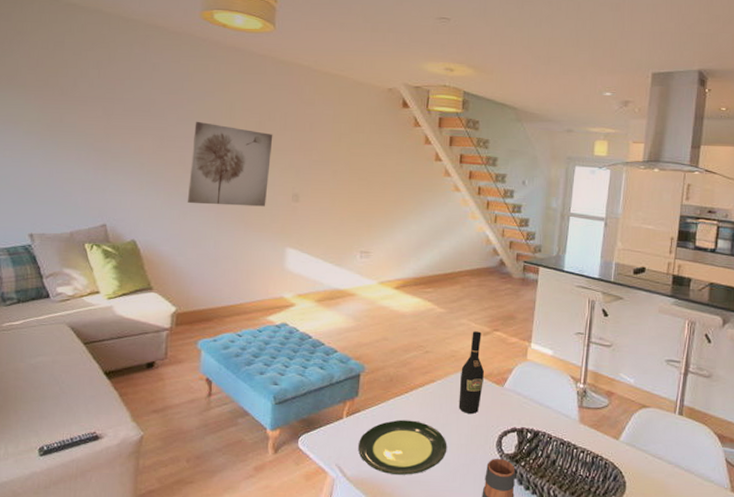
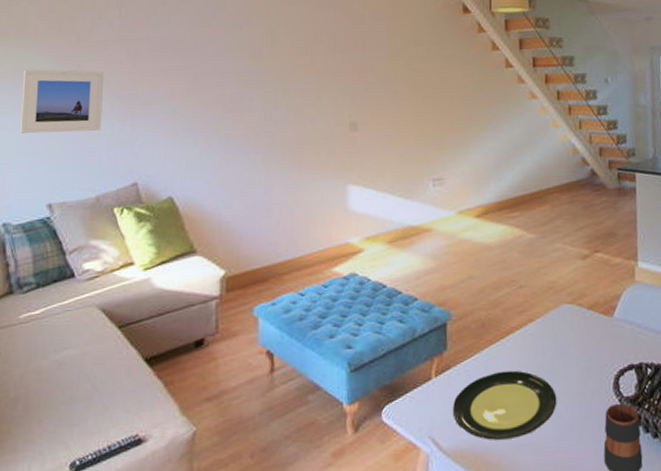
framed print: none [9,114,83,175] -> present [20,69,104,134]
wall art: present [187,121,273,207] -> none [229,53,322,147]
wine bottle: present [458,331,485,415] -> none [562,255,590,355]

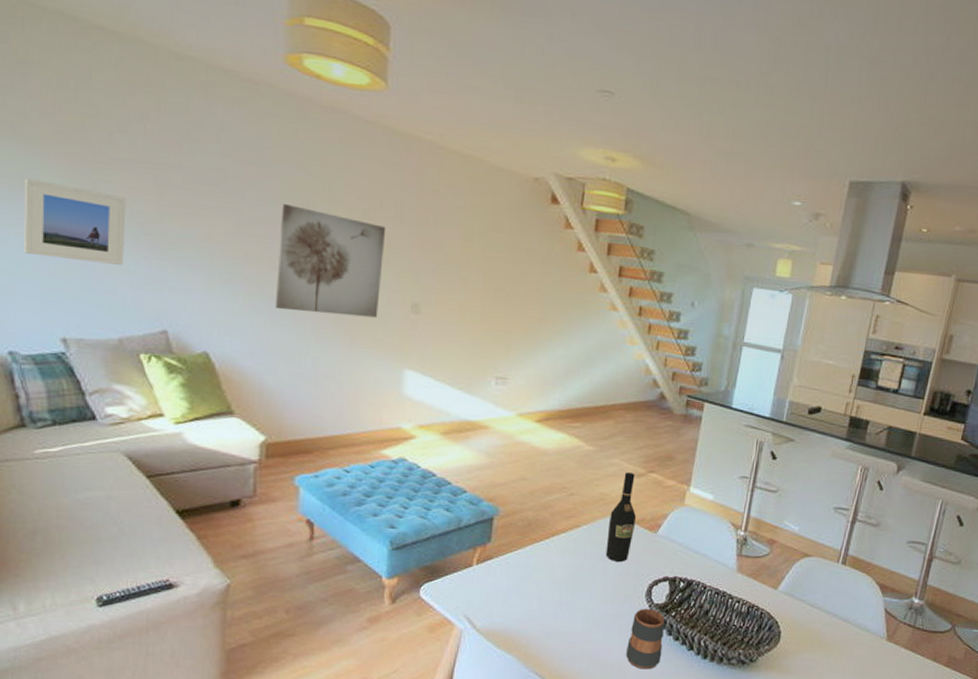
wall art: none [229,53,322,147] -> present [274,203,386,318]
plate: present [453,370,557,440] -> none [490,567,591,626]
wine bottle: none [562,255,590,355] -> present [605,472,637,563]

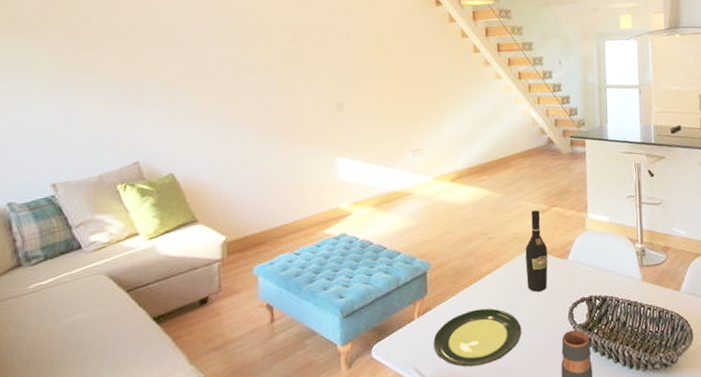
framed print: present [24,177,126,265] -> none [20,60,102,120]
wall art: present [274,203,386,318] -> none [225,43,310,127]
plate: none [490,567,591,626] -> present [434,308,522,367]

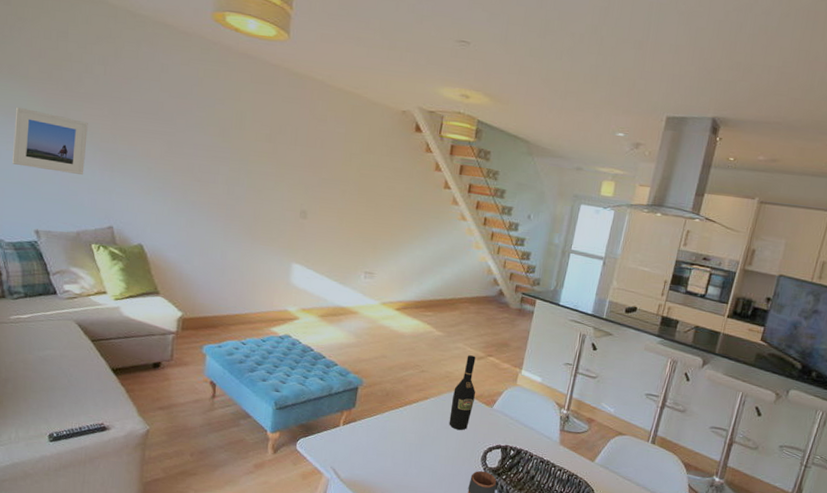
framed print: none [20,60,102,120] -> present [12,106,88,175]
plate: present [434,308,522,367] -> none [353,431,436,481]

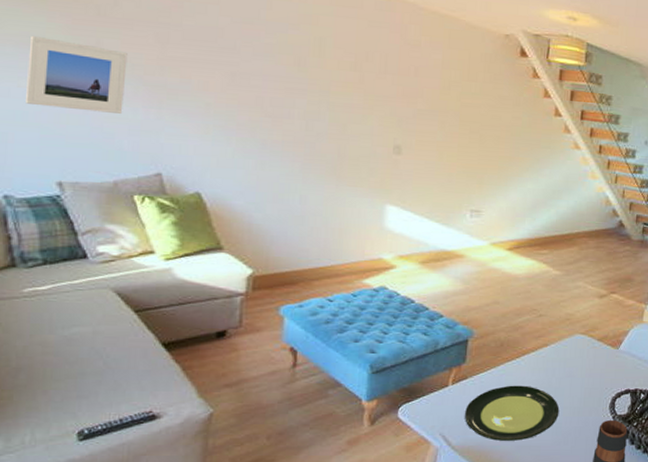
plate: none [353,431,436,481] -> present [465,385,560,441]
wine bottle: present [449,355,476,431] -> none [572,294,600,378]

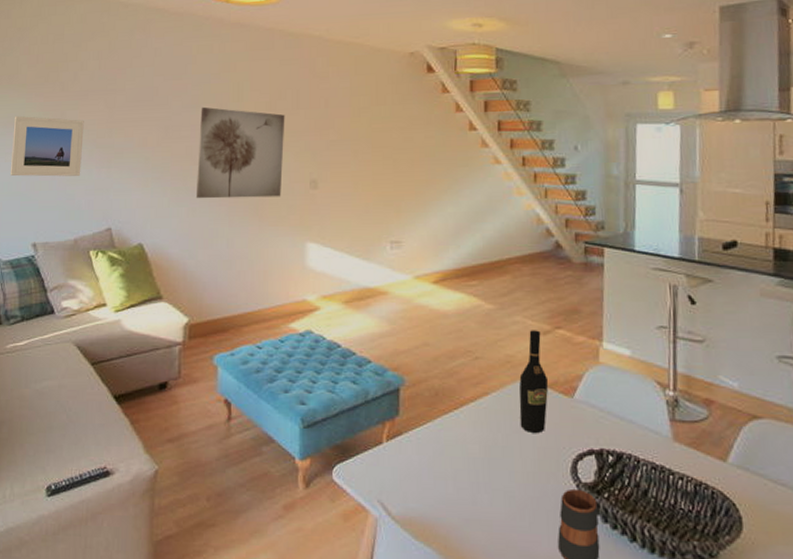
wall art: none [265,57,371,159] -> present [195,107,285,199]
plate: present [465,385,560,441] -> none [403,443,510,512]
wine bottle: none [572,294,600,378] -> present [519,330,549,434]

